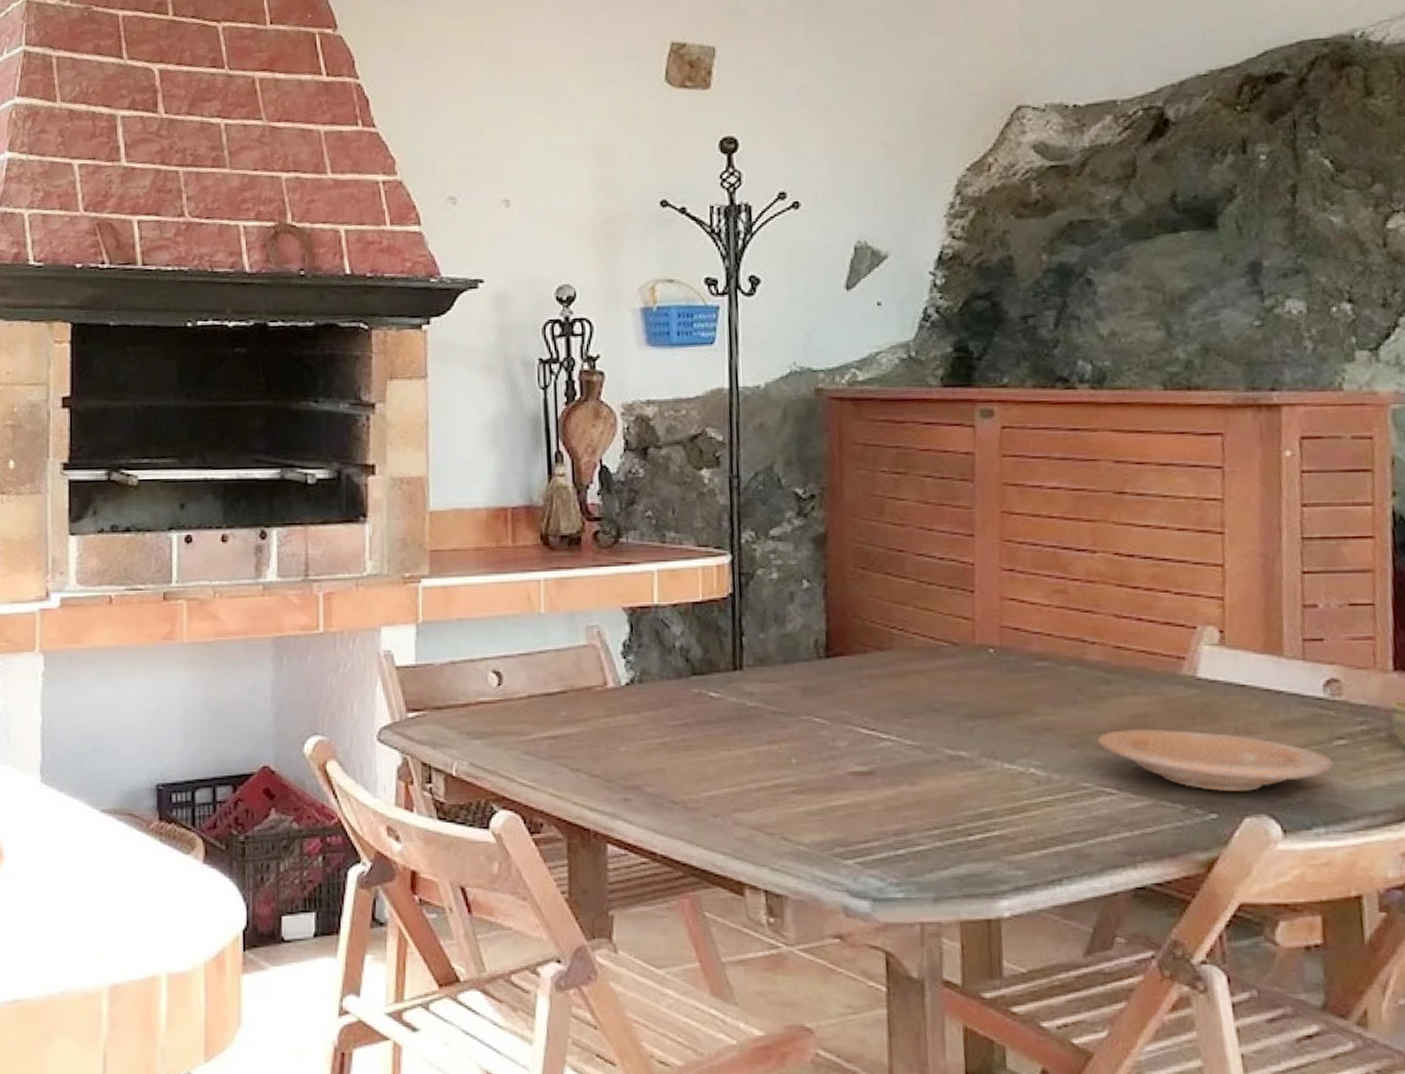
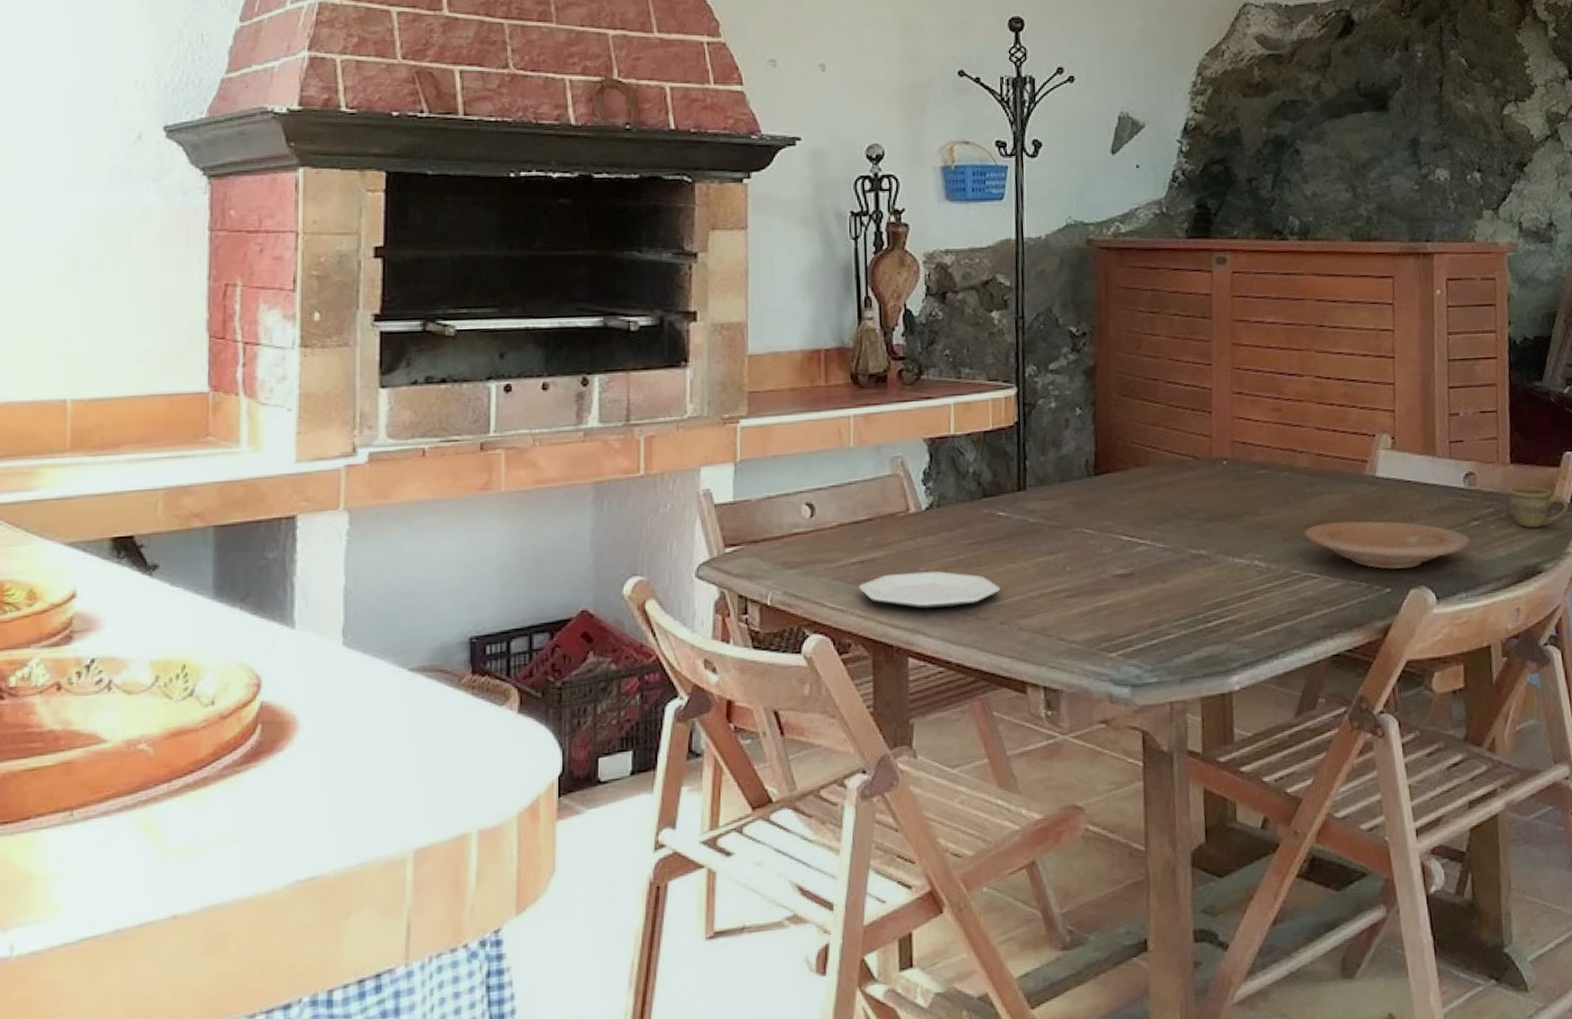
plate: none [551,752,713,794] -> present [859,571,1001,609]

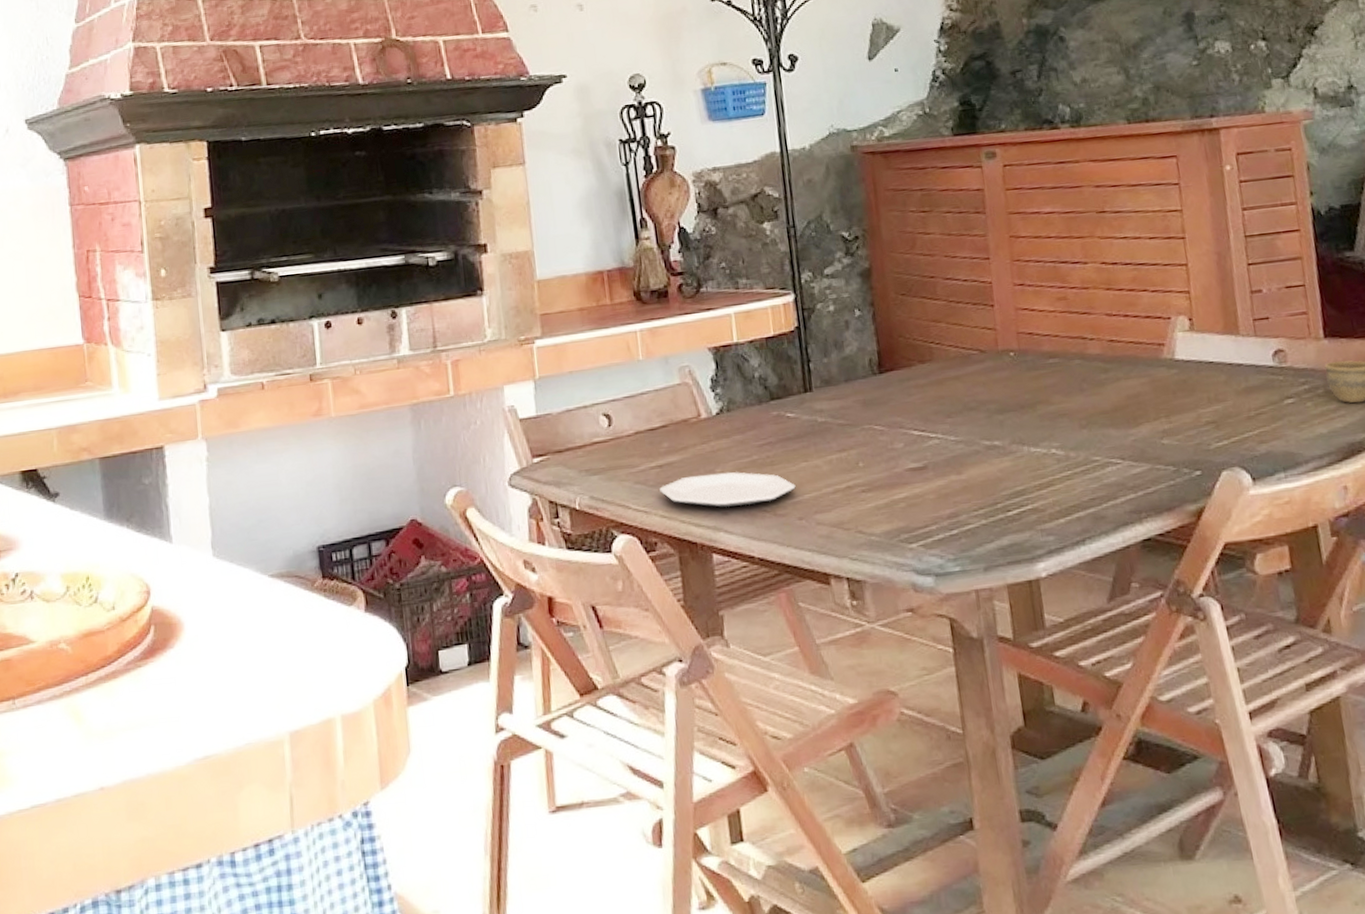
plate: present [1304,520,1471,569] -> none [1101,403,1286,452]

